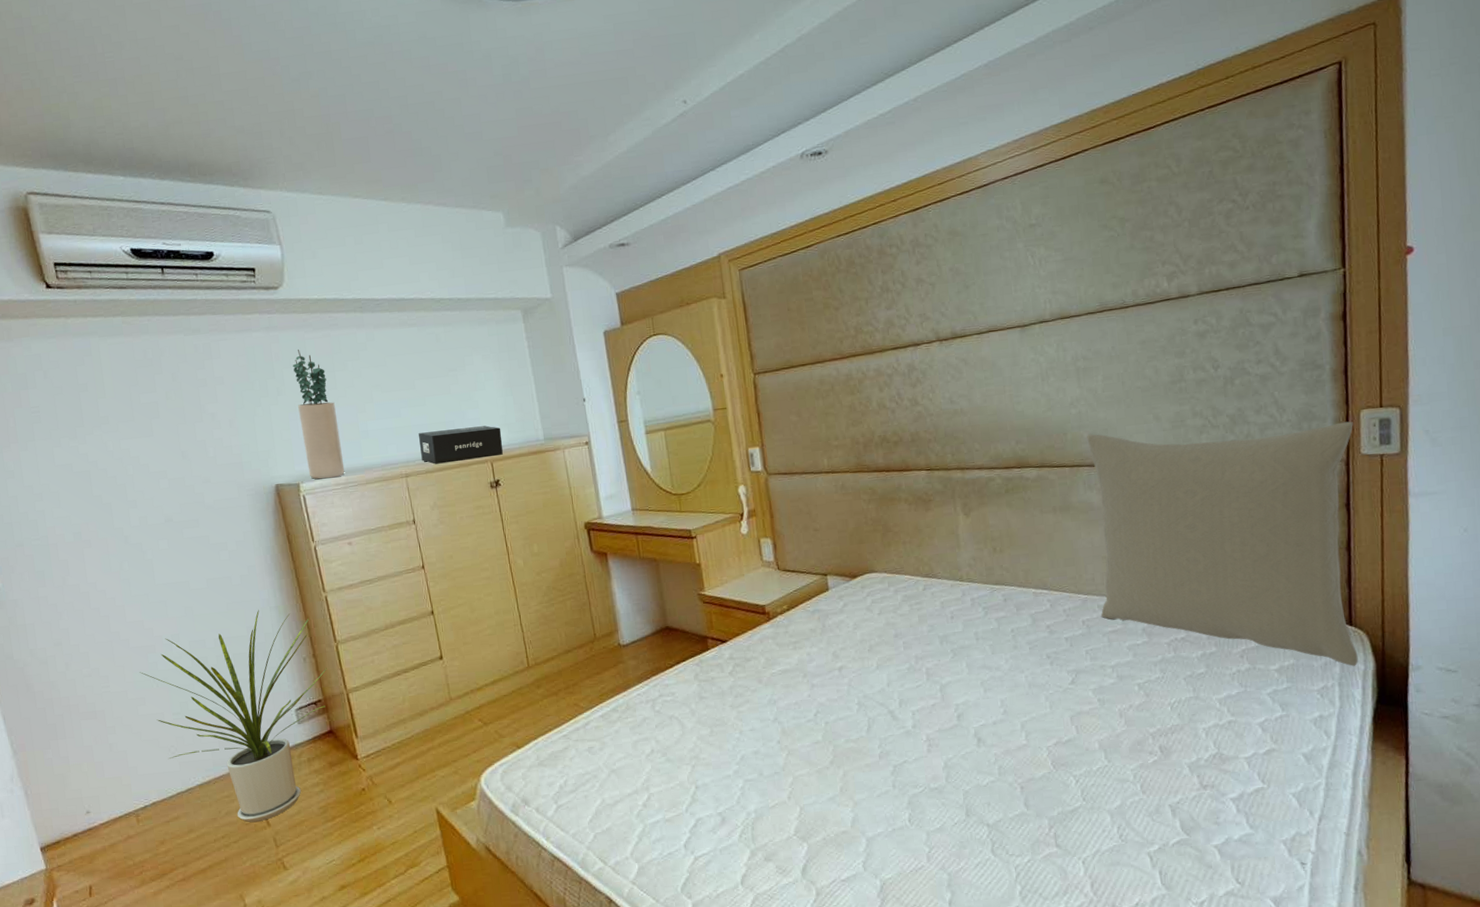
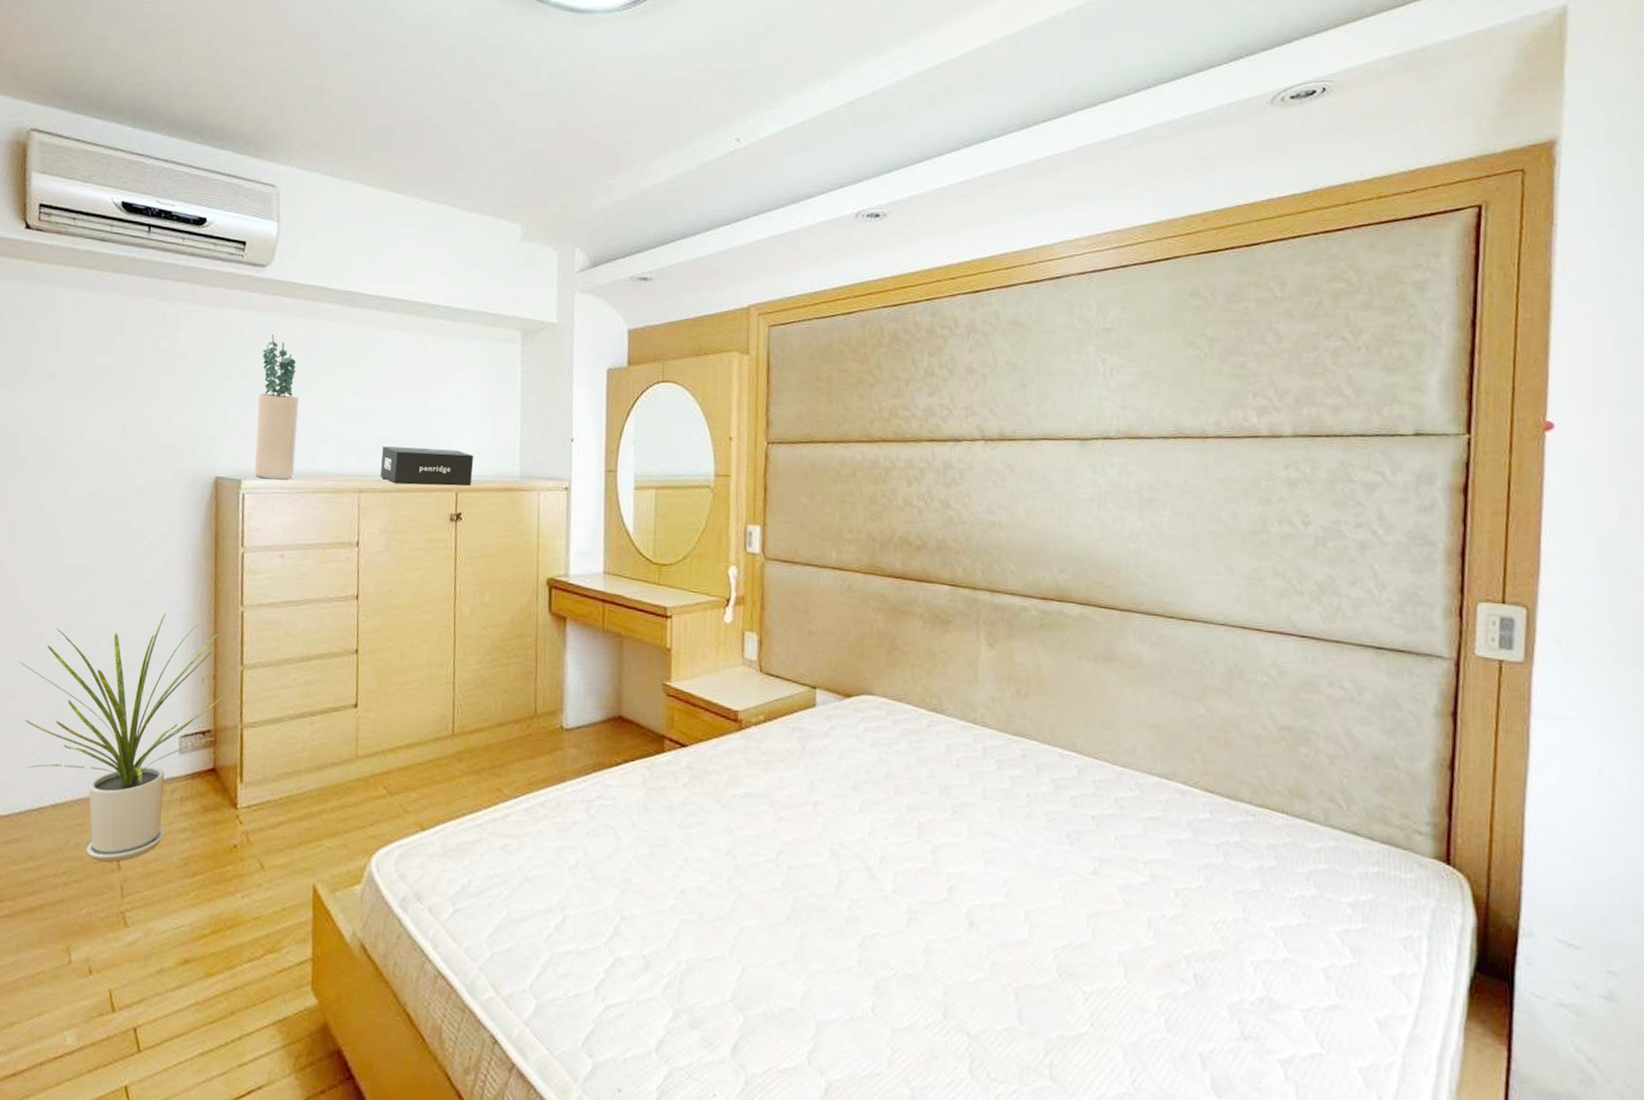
pillow: present [1087,421,1358,666] -> none [1139,575,1468,917]

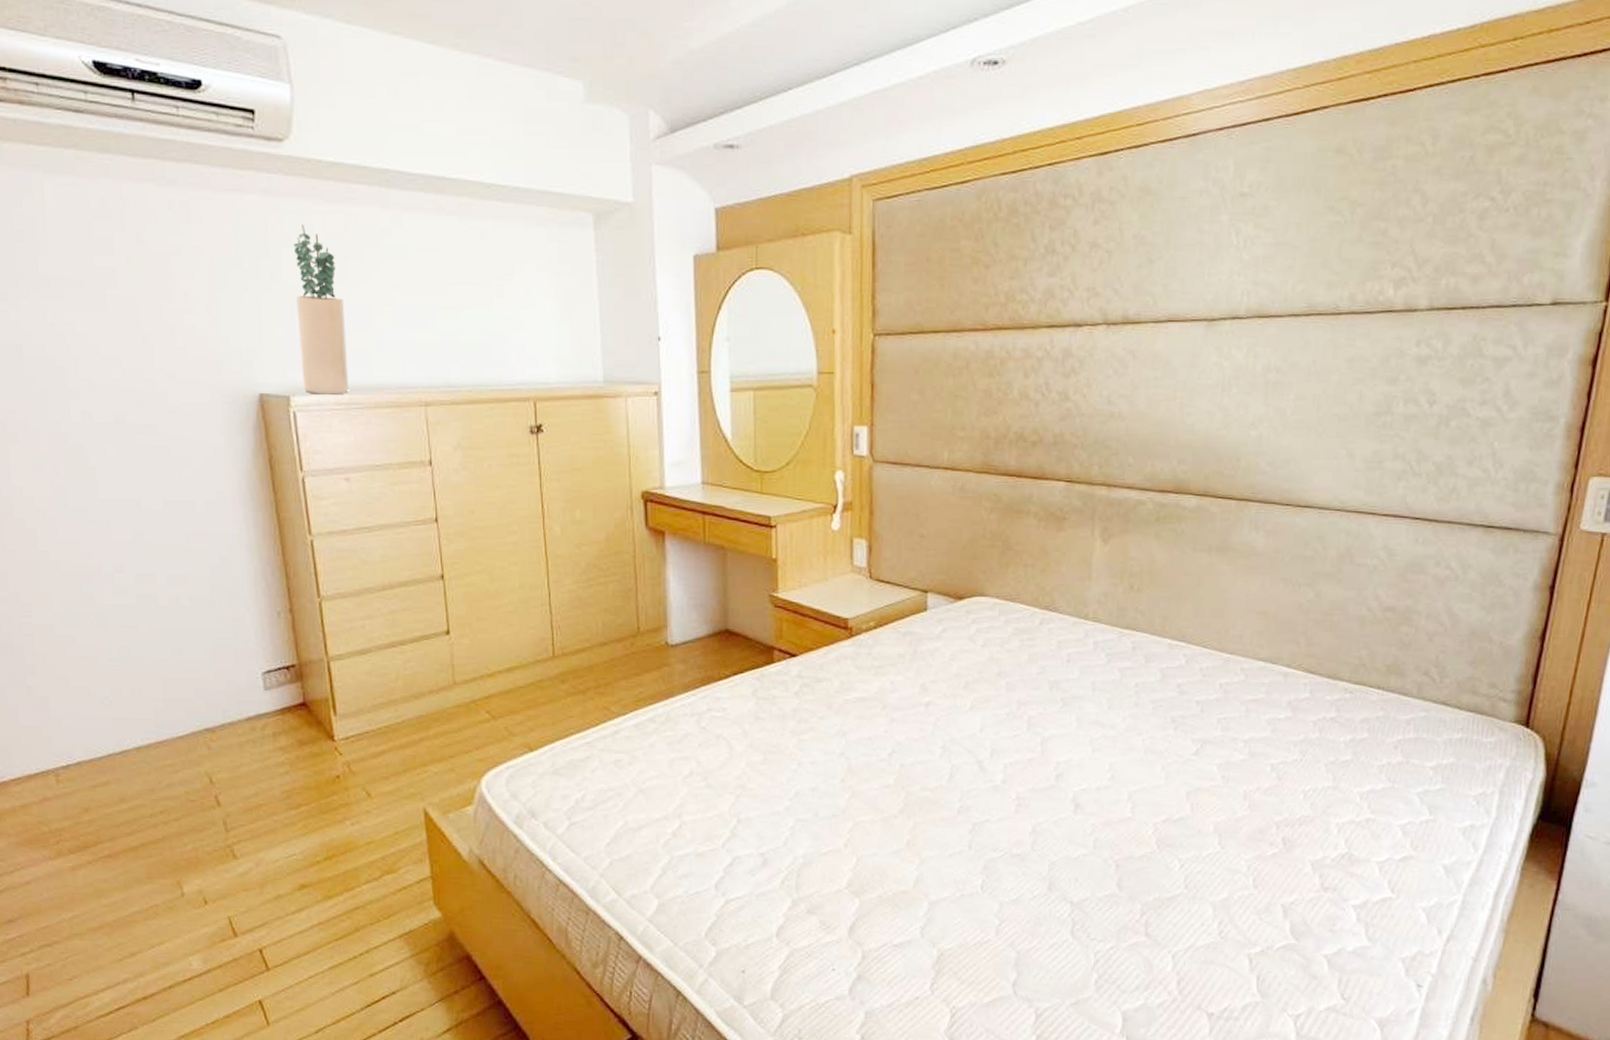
house plant: present [19,614,226,863] -> none [71,547,306,800]
box: present [380,446,474,487] -> none [447,353,551,396]

